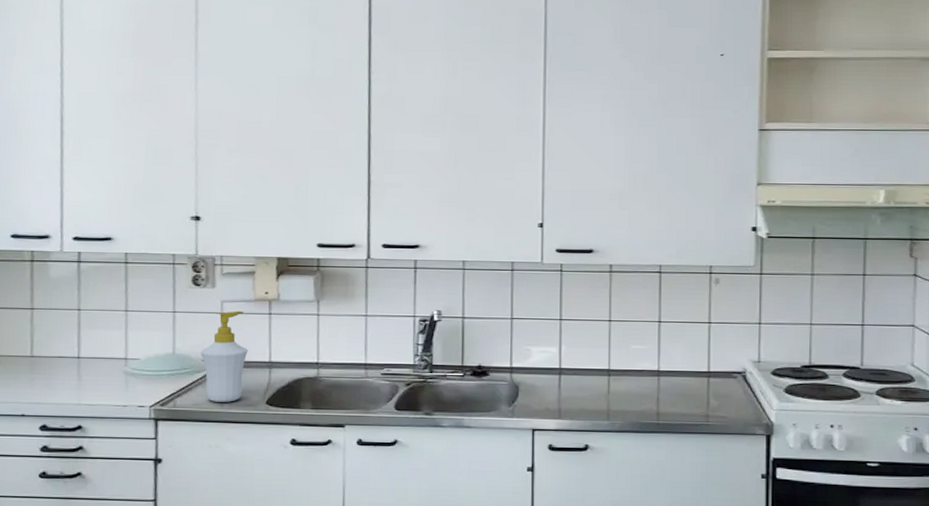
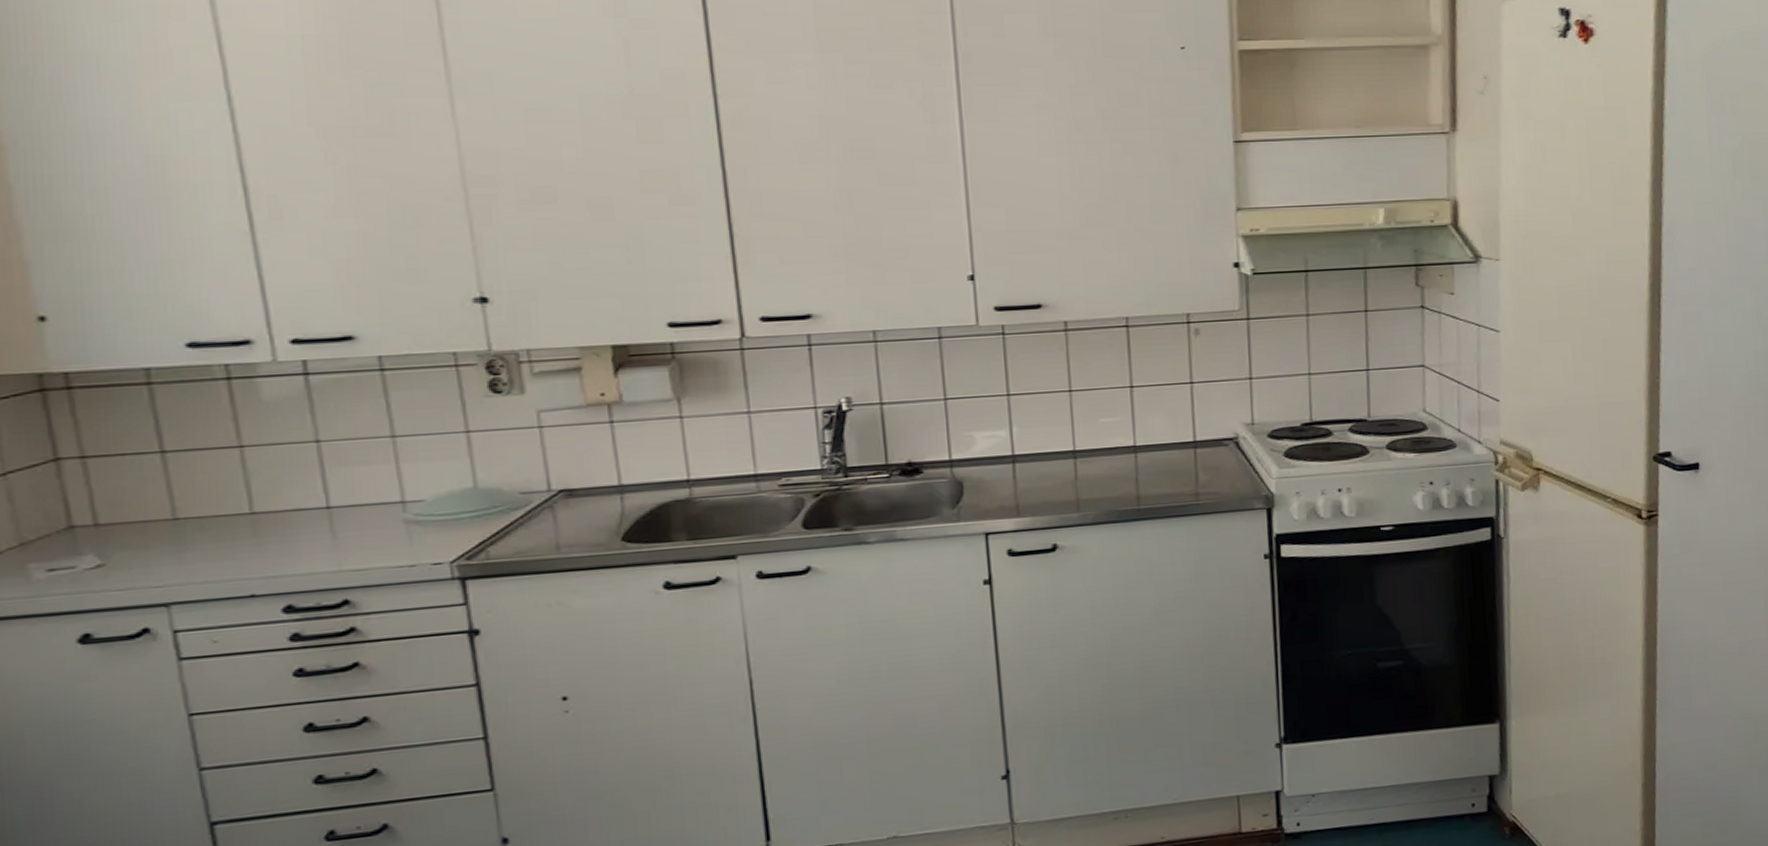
soap bottle: present [201,310,248,402] -> none [516,421,586,546]

